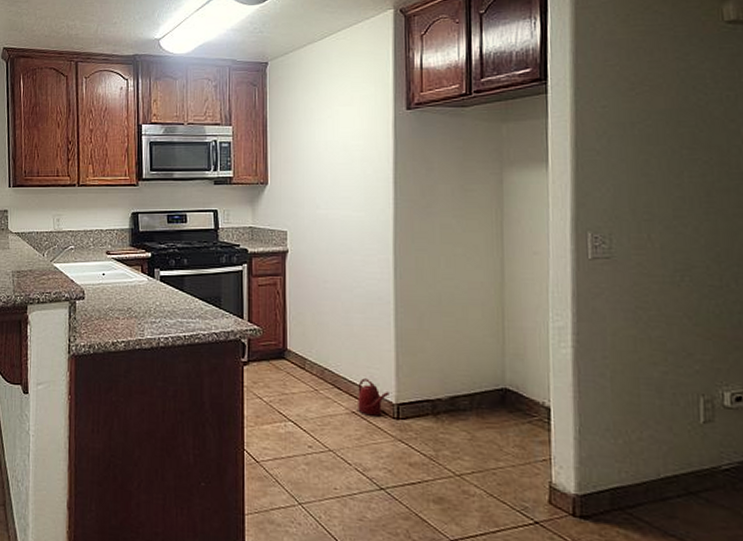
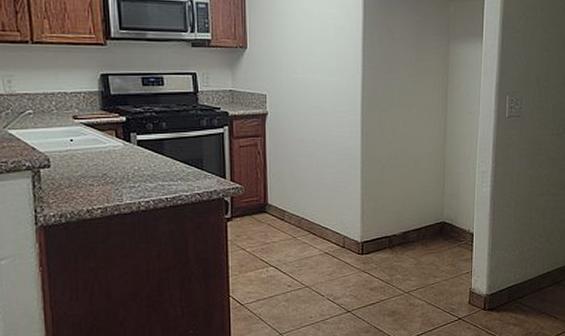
watering can: present [358,378,389,416] -> none [330,223,356,254]

